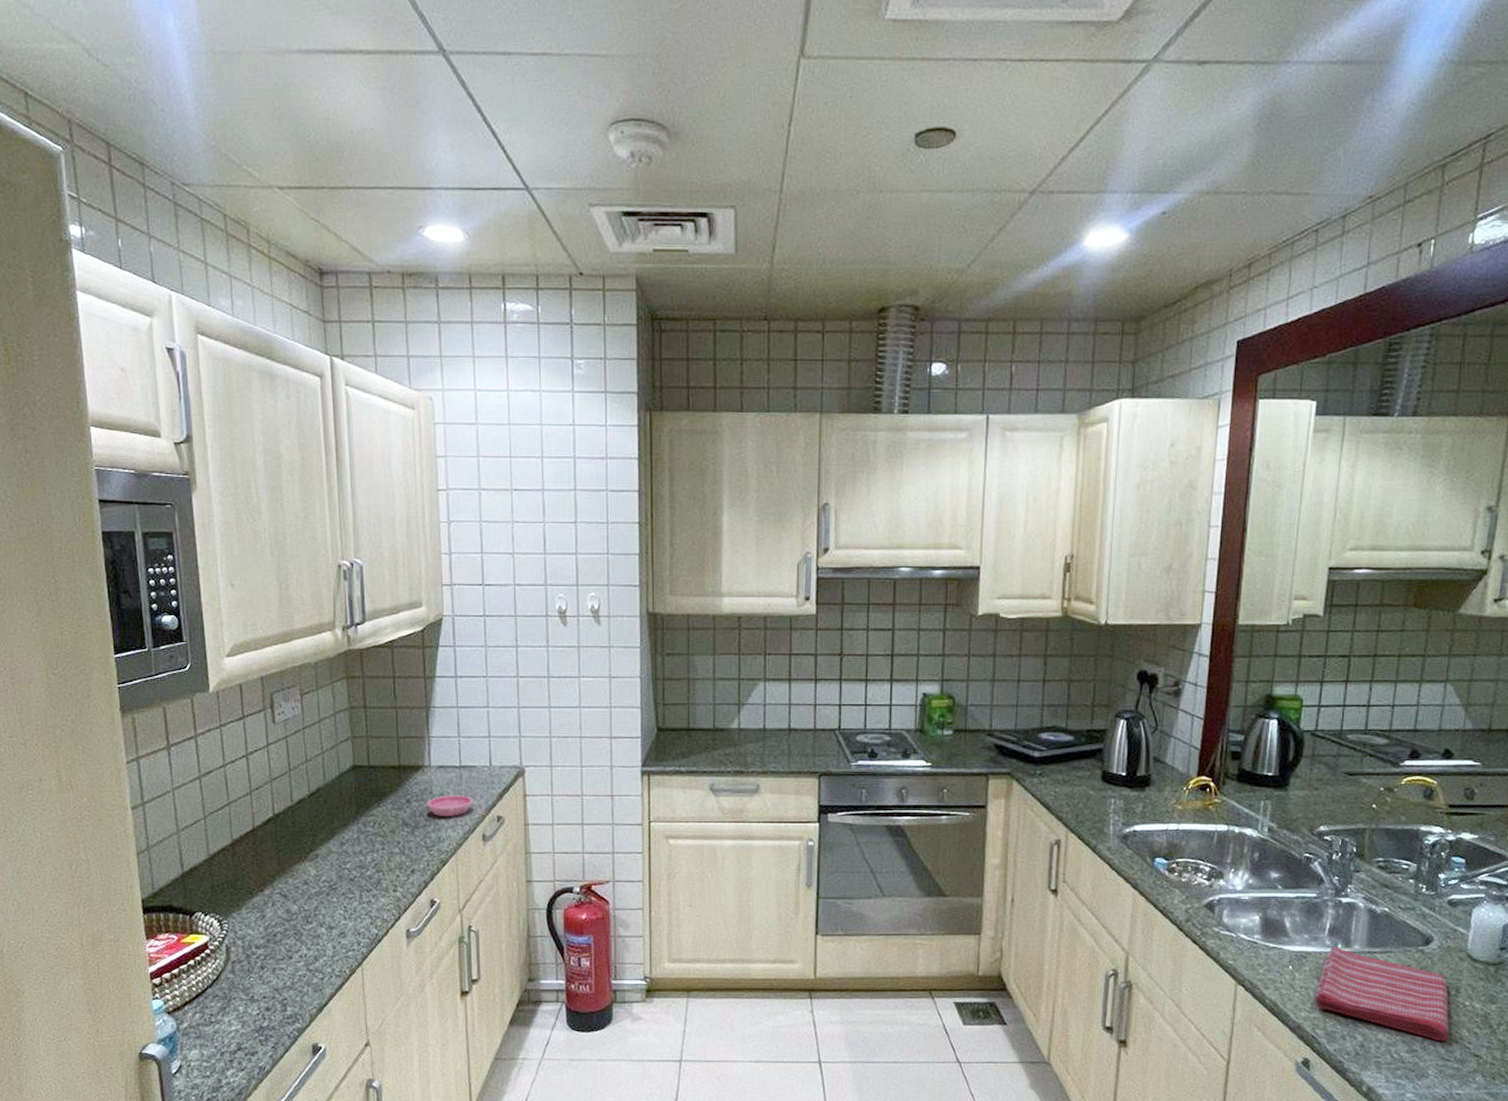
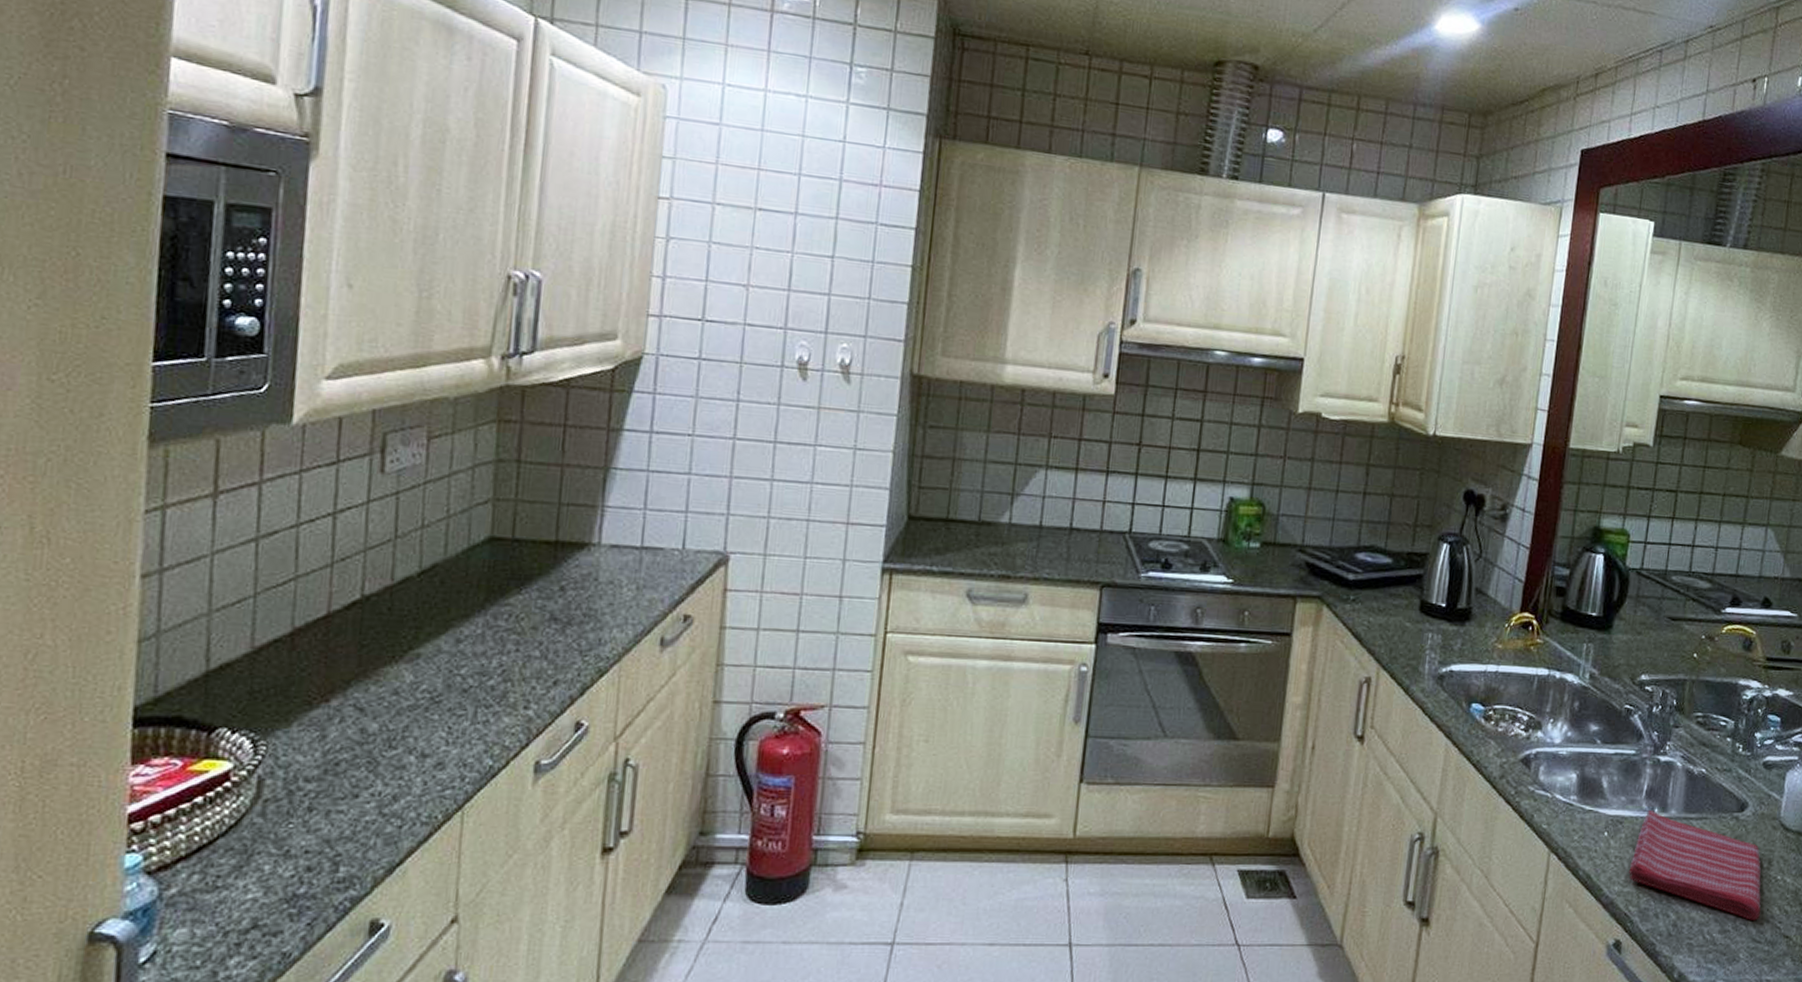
saucer: present [427,794,474,816] -> none [588,583,655,612]

